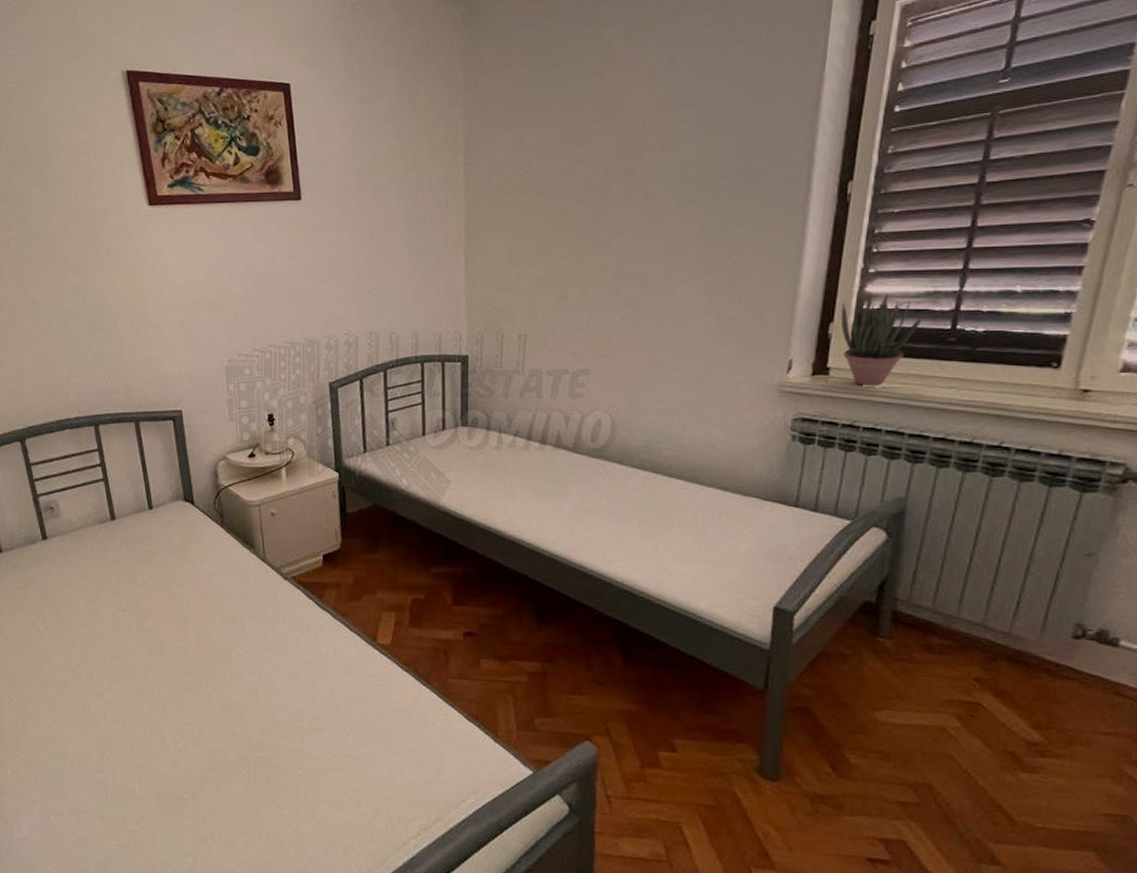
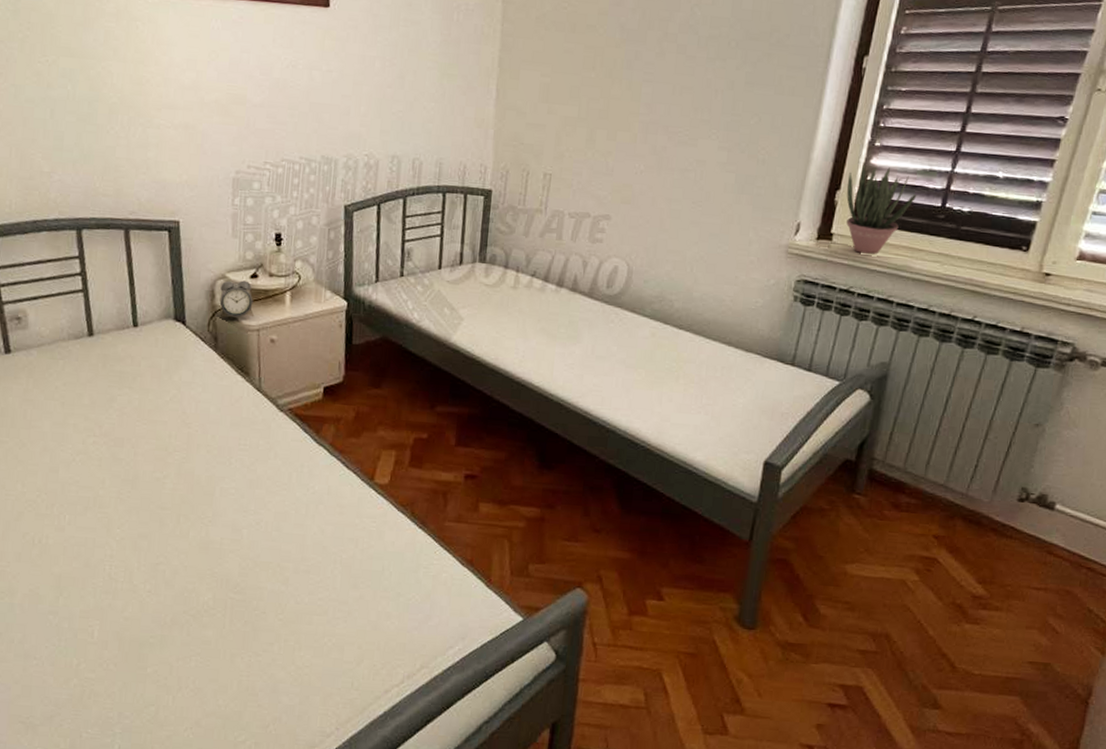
alarm clock: none [222,460,255,497] -> present [219,280,255,319]

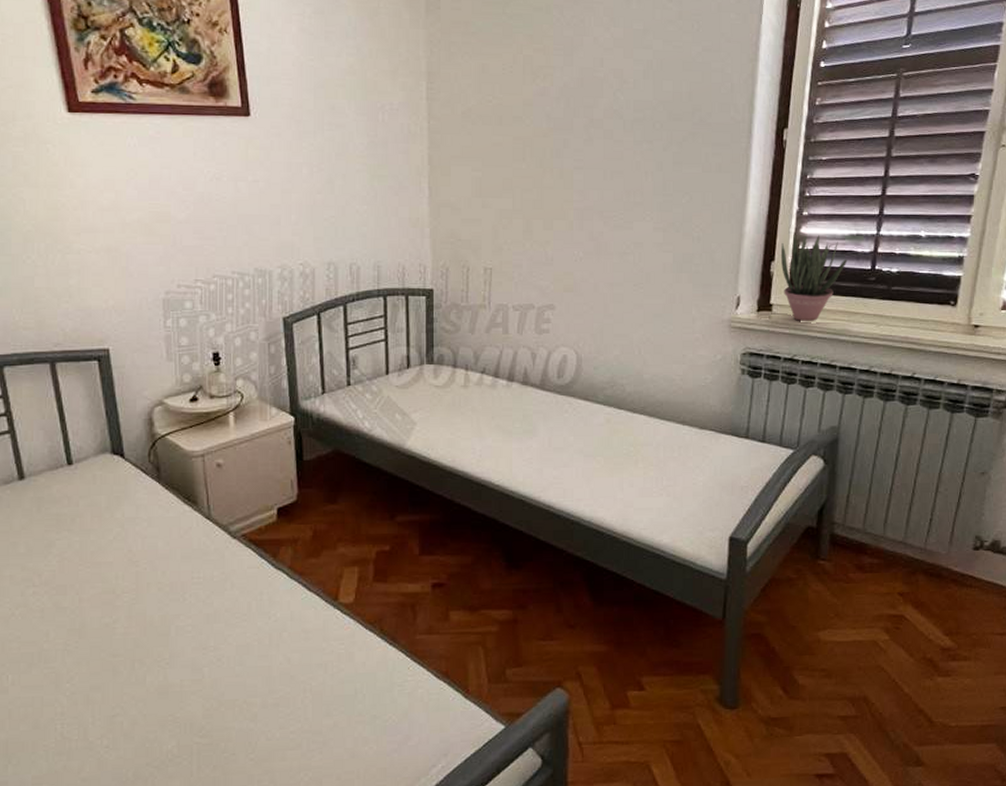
alarm clock: present [219,280,255,319] -> none [159,405,198,447]

